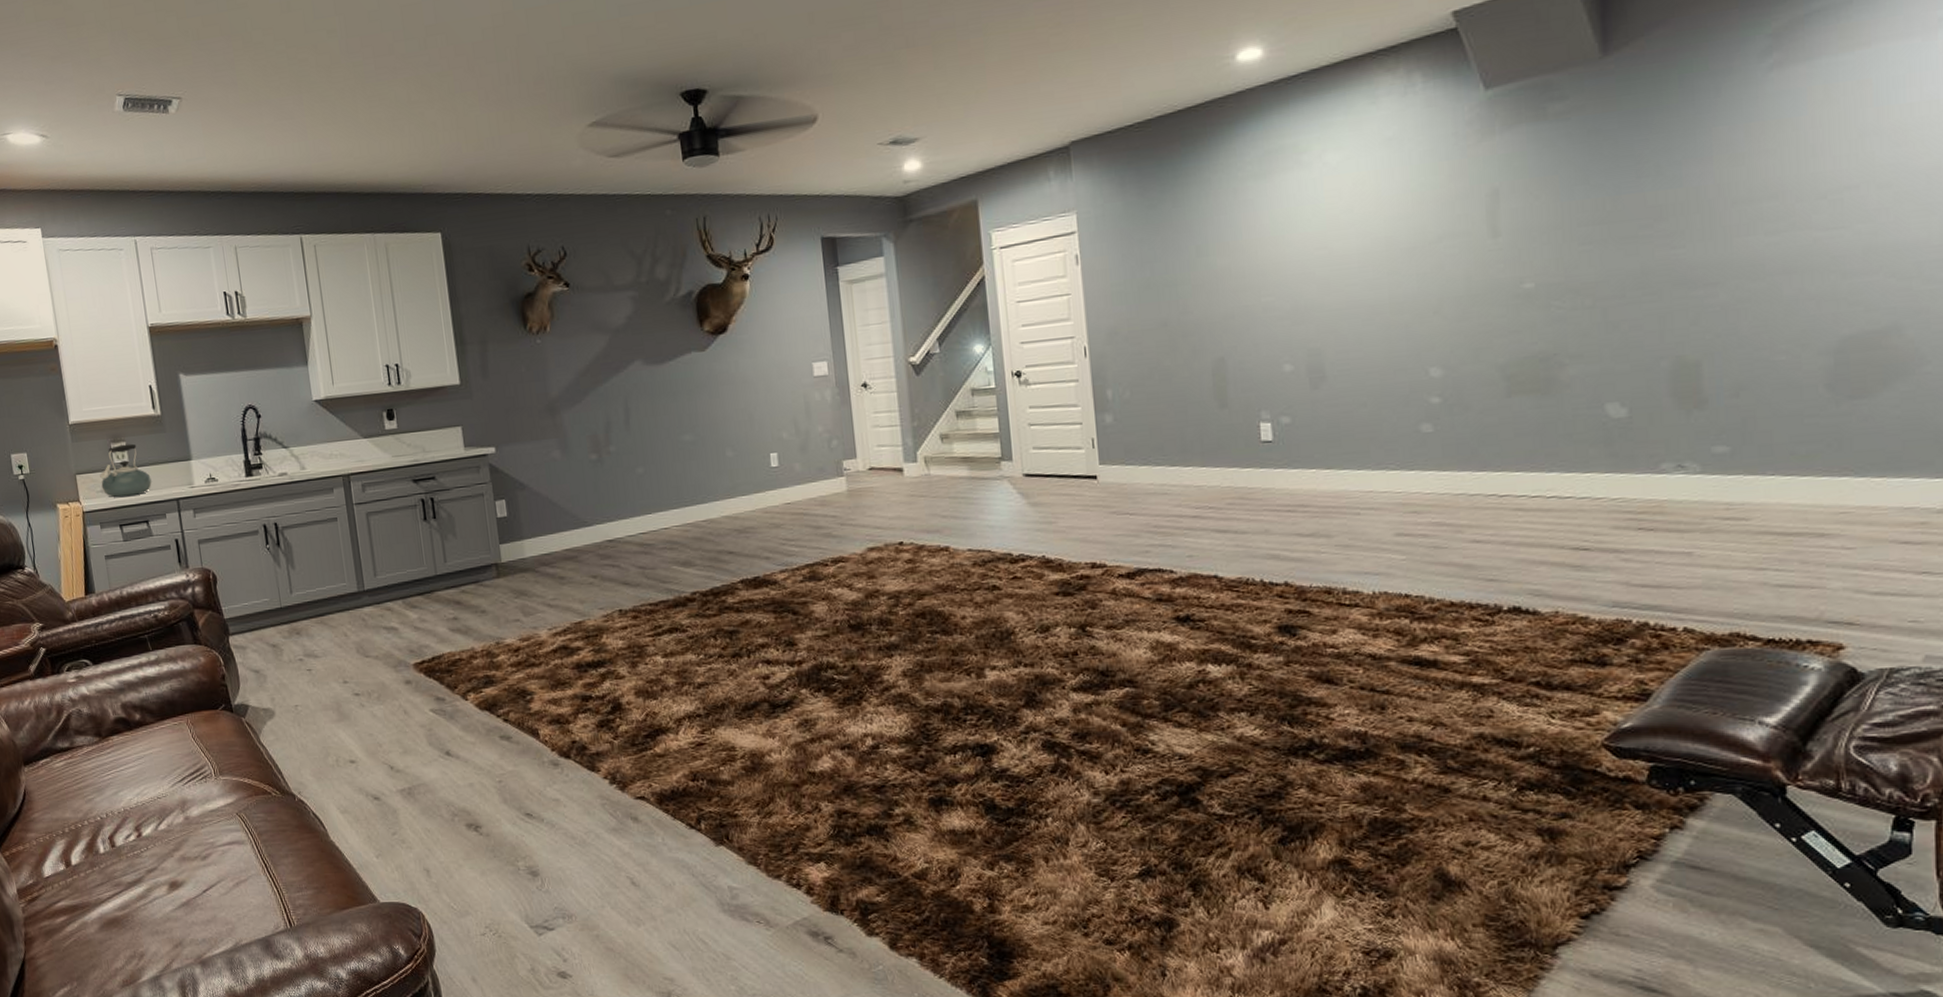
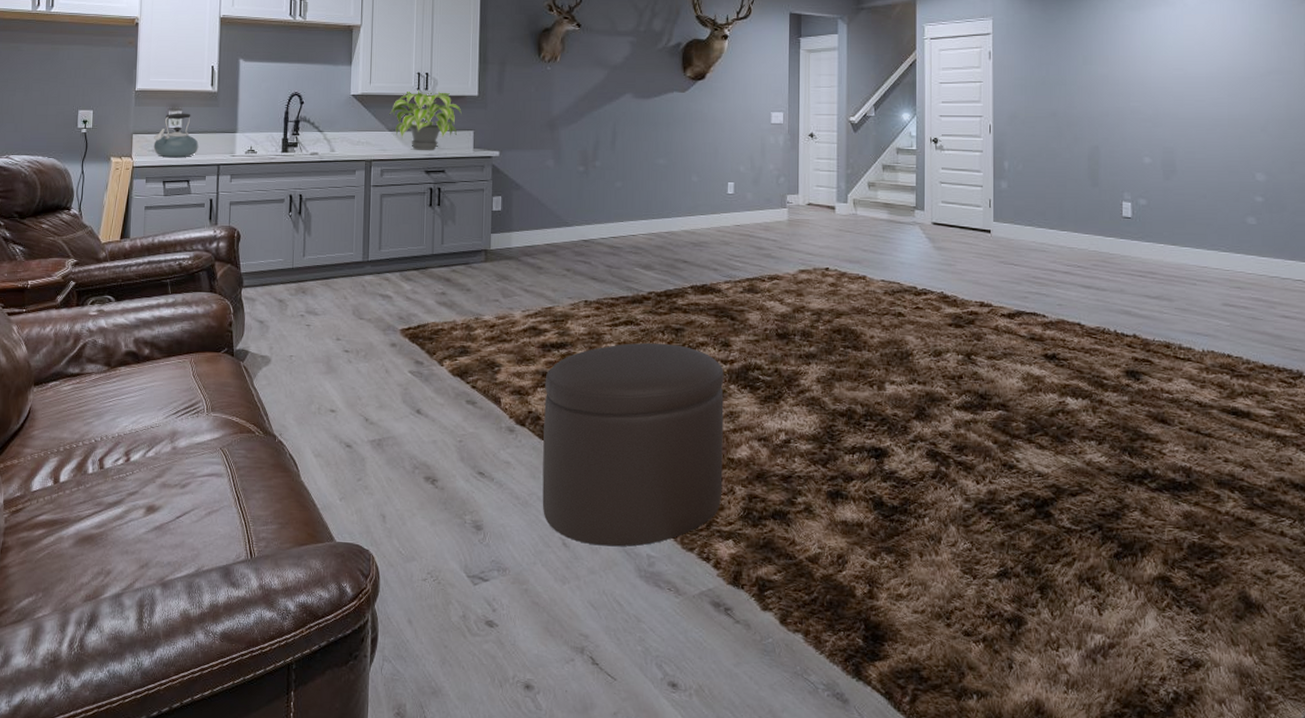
plant: none [360,384,445,458] -> present [389,92,462,152]
ottoman: none [585,649,807,882] -> present [542,342,724,547]

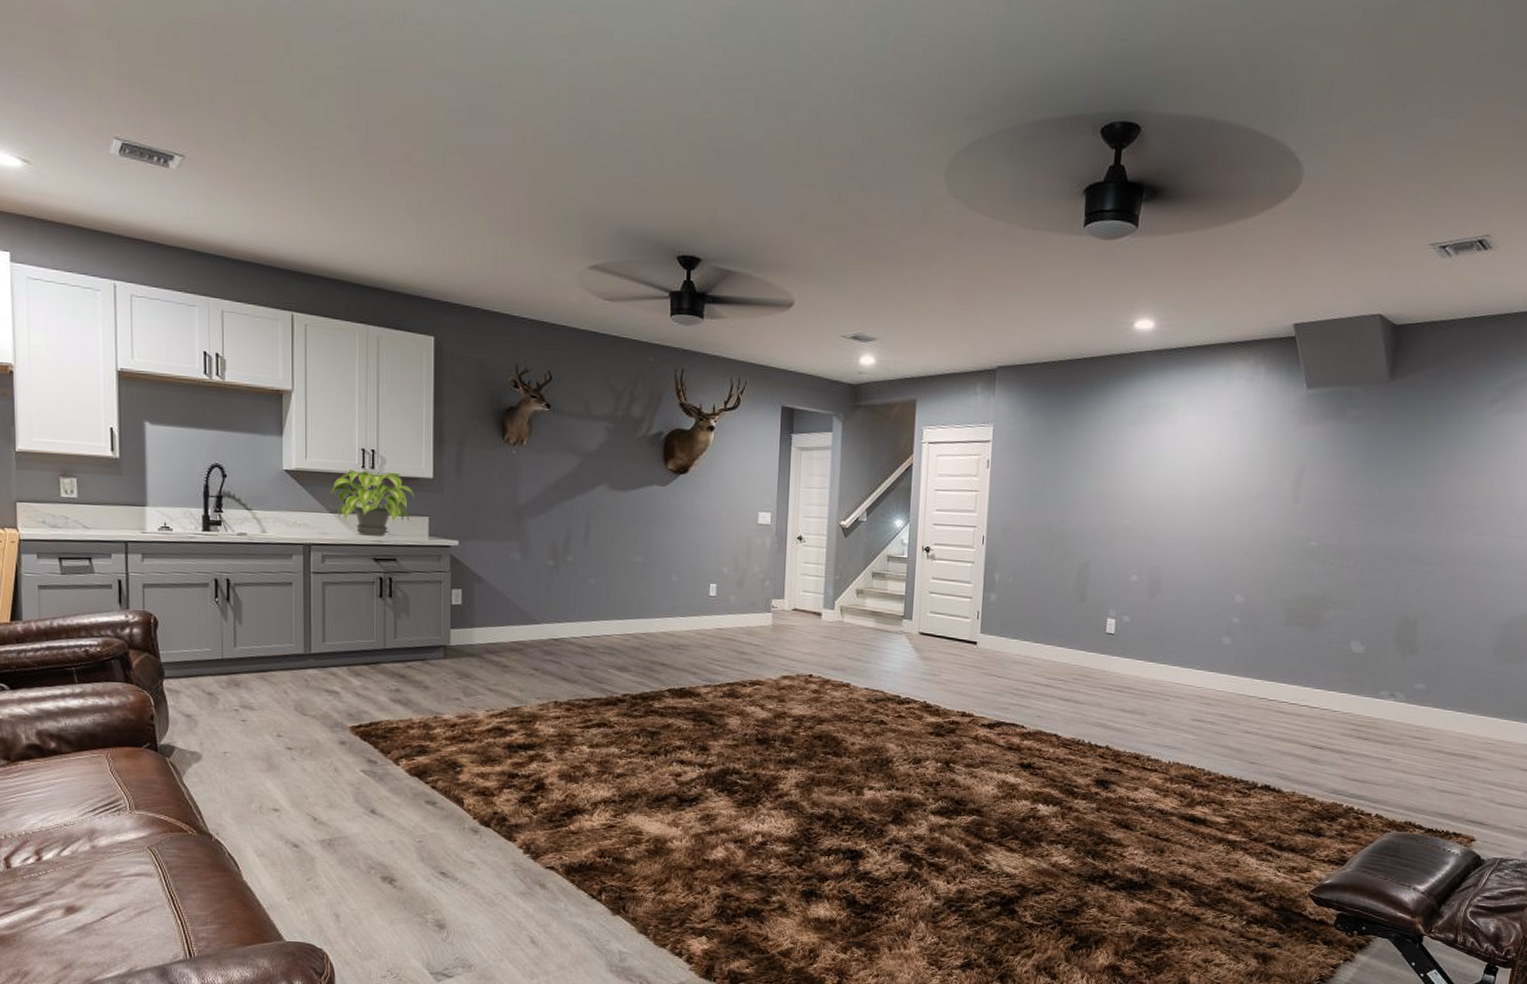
kettle: present [153,113,199,158] -> none [43,480,100,532]
ottoman: present [542,342,724,547] -> none [509,745,701,944]

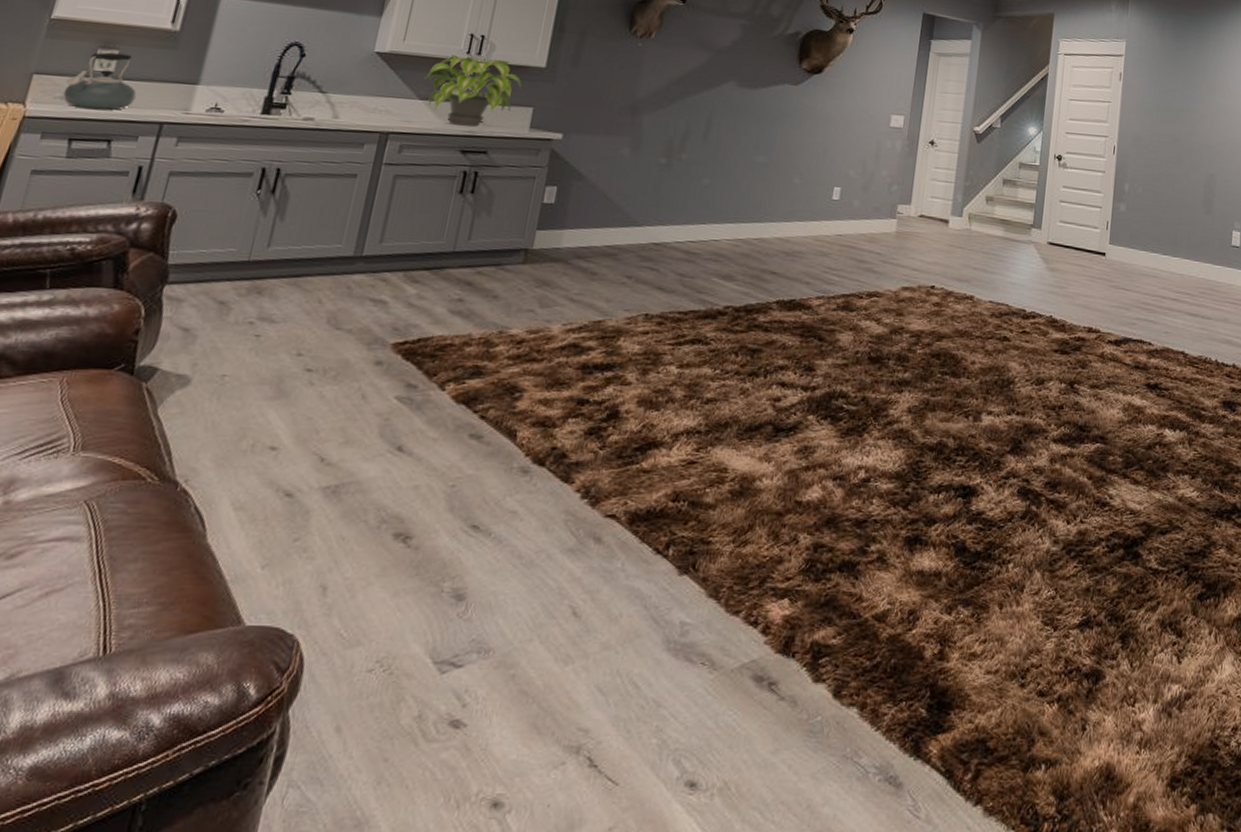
kettle: none [43,480,100,532] -> present [62,52,137,110]

